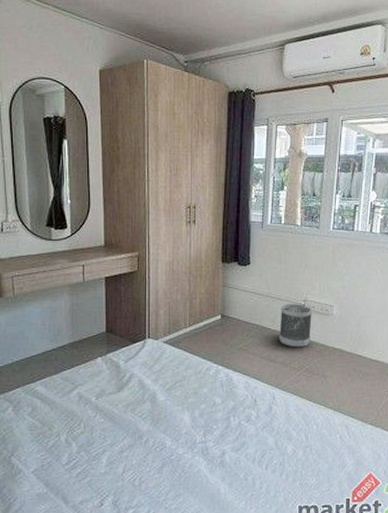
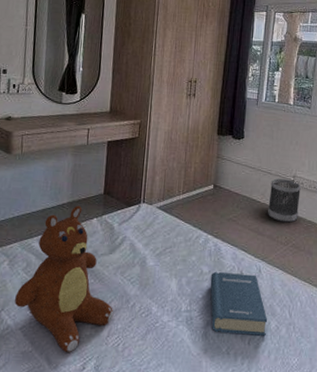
teddy bear: none [24,345,128,492] -> present [15,205,114,353]
hardback book: none [224,402,284,461] -> present [210,272,268,336]

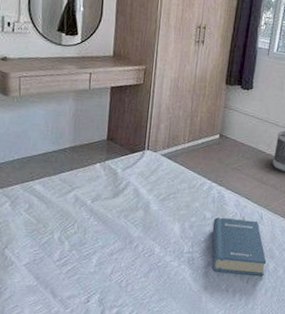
teddy bear: present [15,205,114,353] -> none [18,150,118,288]

